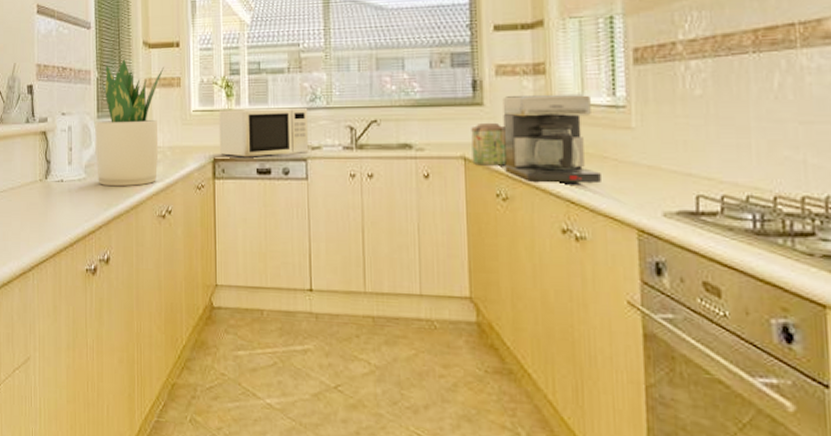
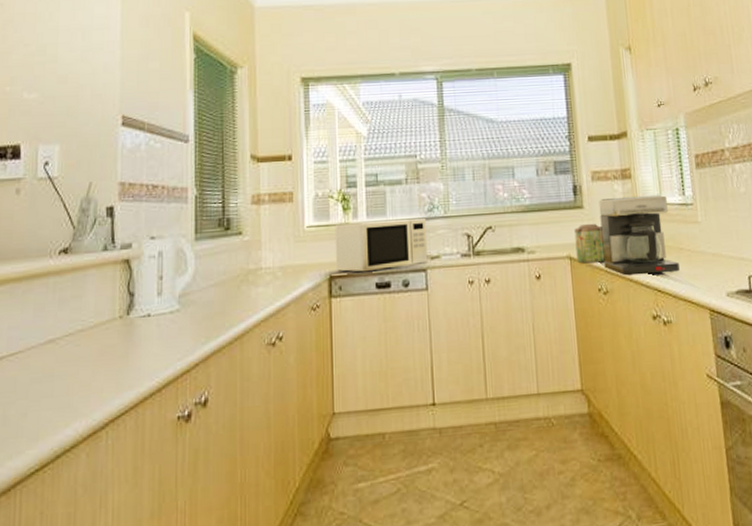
planter: present [95,59,164,187] -> none [192,174,274,317]

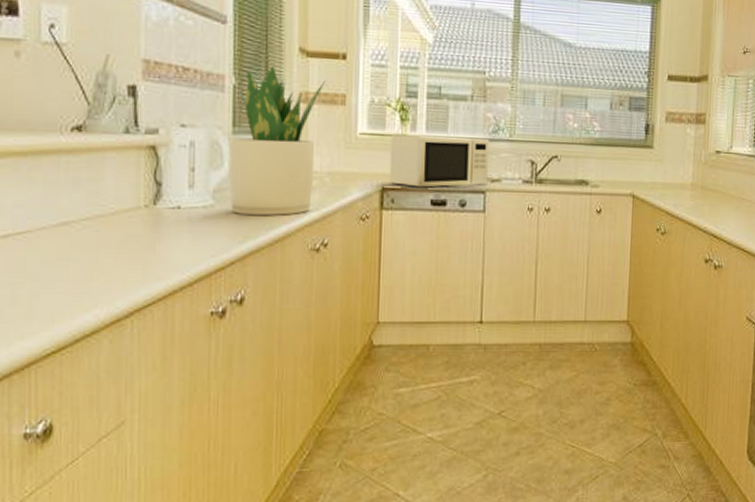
planter: none [192,174,274,317] -> present [228,66,326,216]
canister: present [574,223,605,265] -> none [639,164,669,205]
coffee maker: present [598,194,681,276] -> none [666,141,739,221]

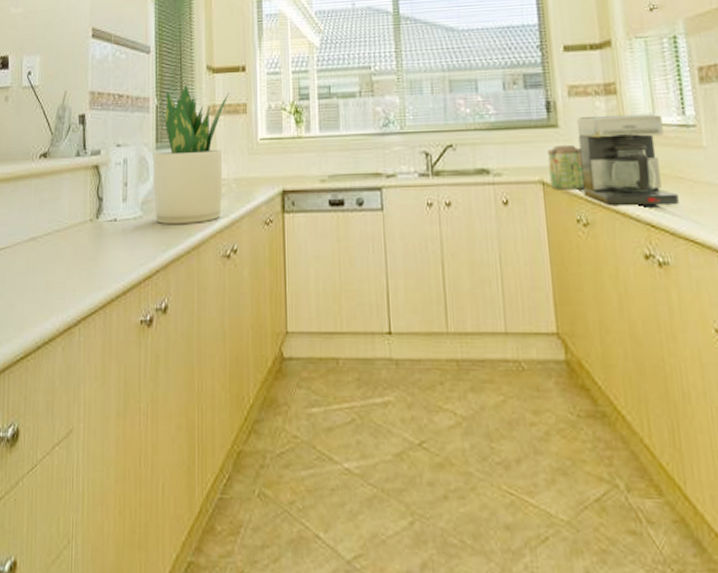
microwave: present [389,135,490,188] -> none [287,134,384,188]
canister: none [639,164,669,205] -> present [547,144,585,192]
coffee maker: none [666,141,739,221] -> present [576,113,680,207]

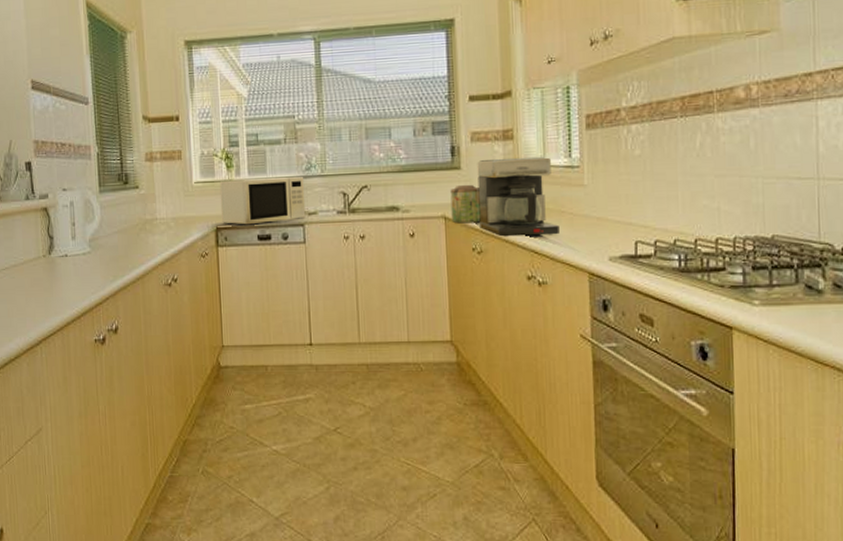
planter: present [153,85,229,225] -> none [97,133,165,259]
microwave: none [287,134,384,188] -> present [219,177,306,225]

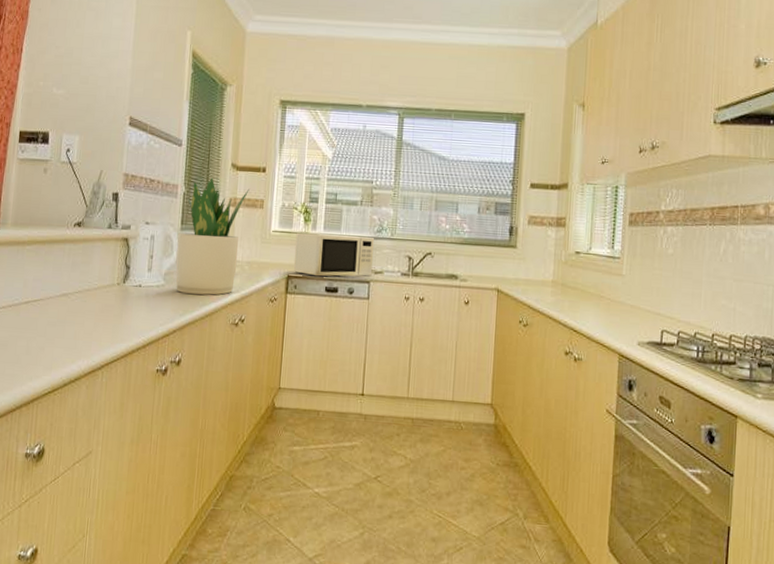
planter: none [97,133,165,259] -> present [175,177,249,295]
canister: present [450,184,481,225] -> none [503,262,531,299]
coffee maker: present [477,156,561,237] -> none [528,242,598,317]

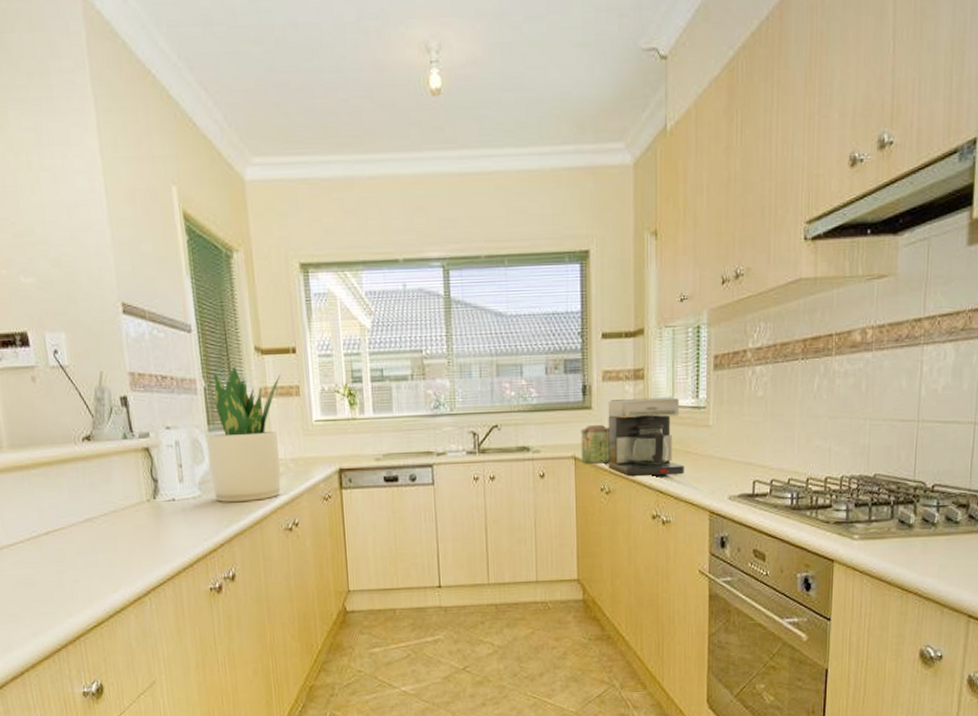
microwave: present [293,232,375,277] -> none [342,415,435,466]
canister: none [503,262,531,299] -> present [581,424,610,465]
coffee maker: none [528,242,598,317] -> present [608,396,685,477]

